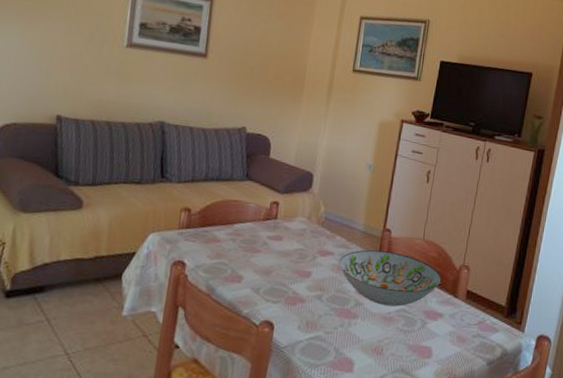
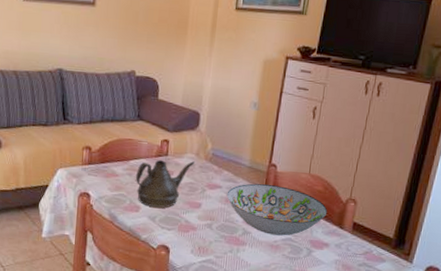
teapot: none [240,223,306,278] -> present [136,159,195,208]

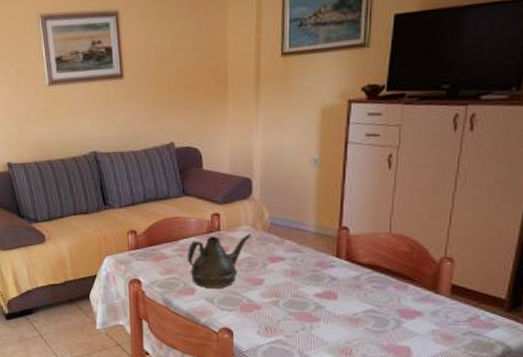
decorative bowl: present [226,183,328,236] -> none [292,251,417,307]

